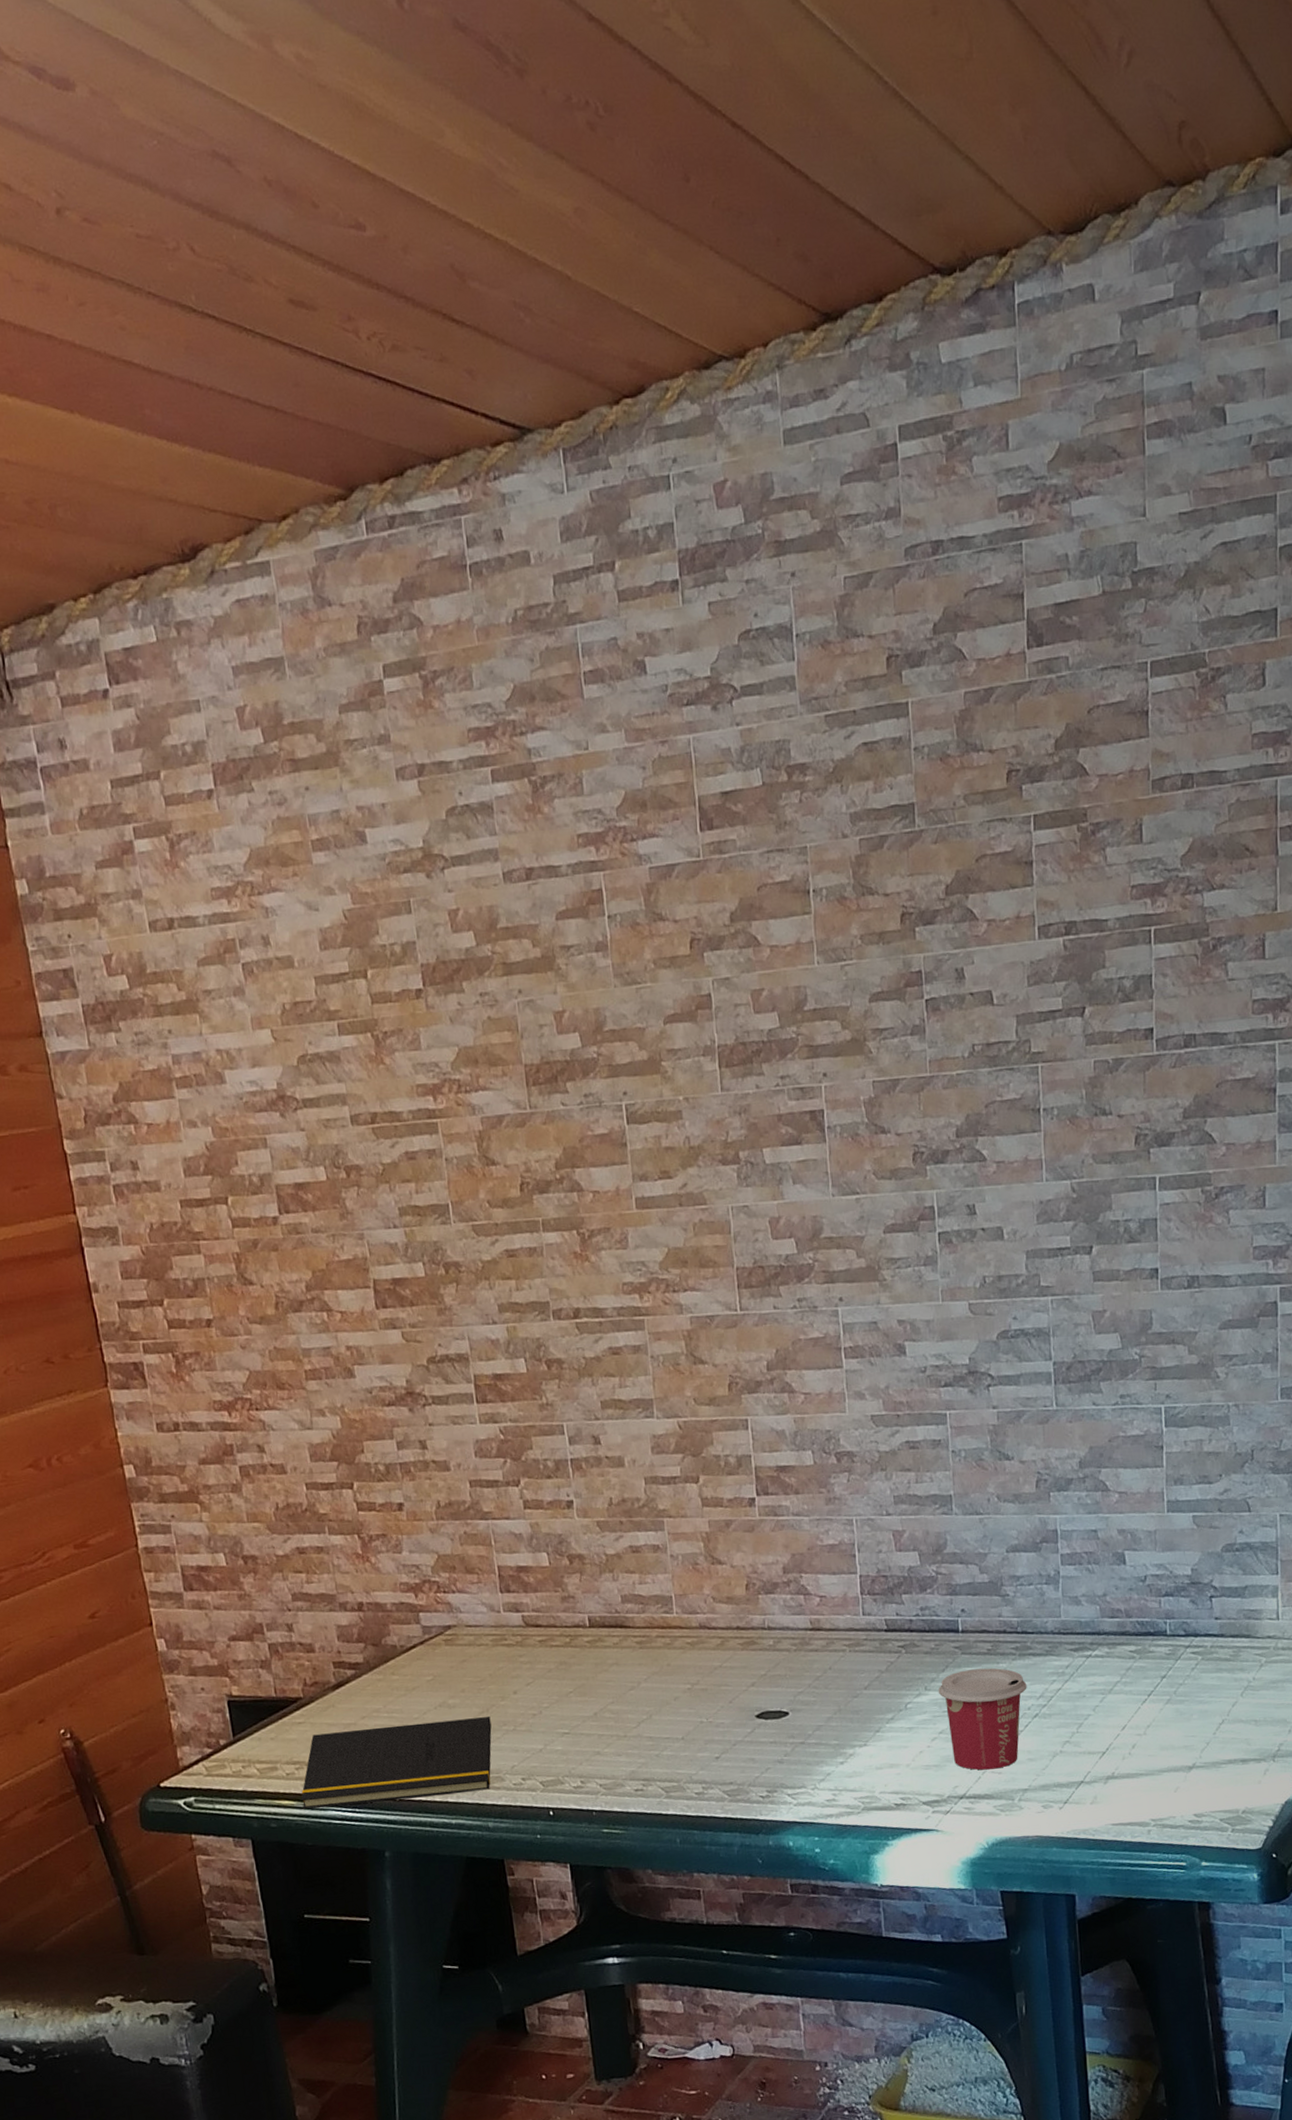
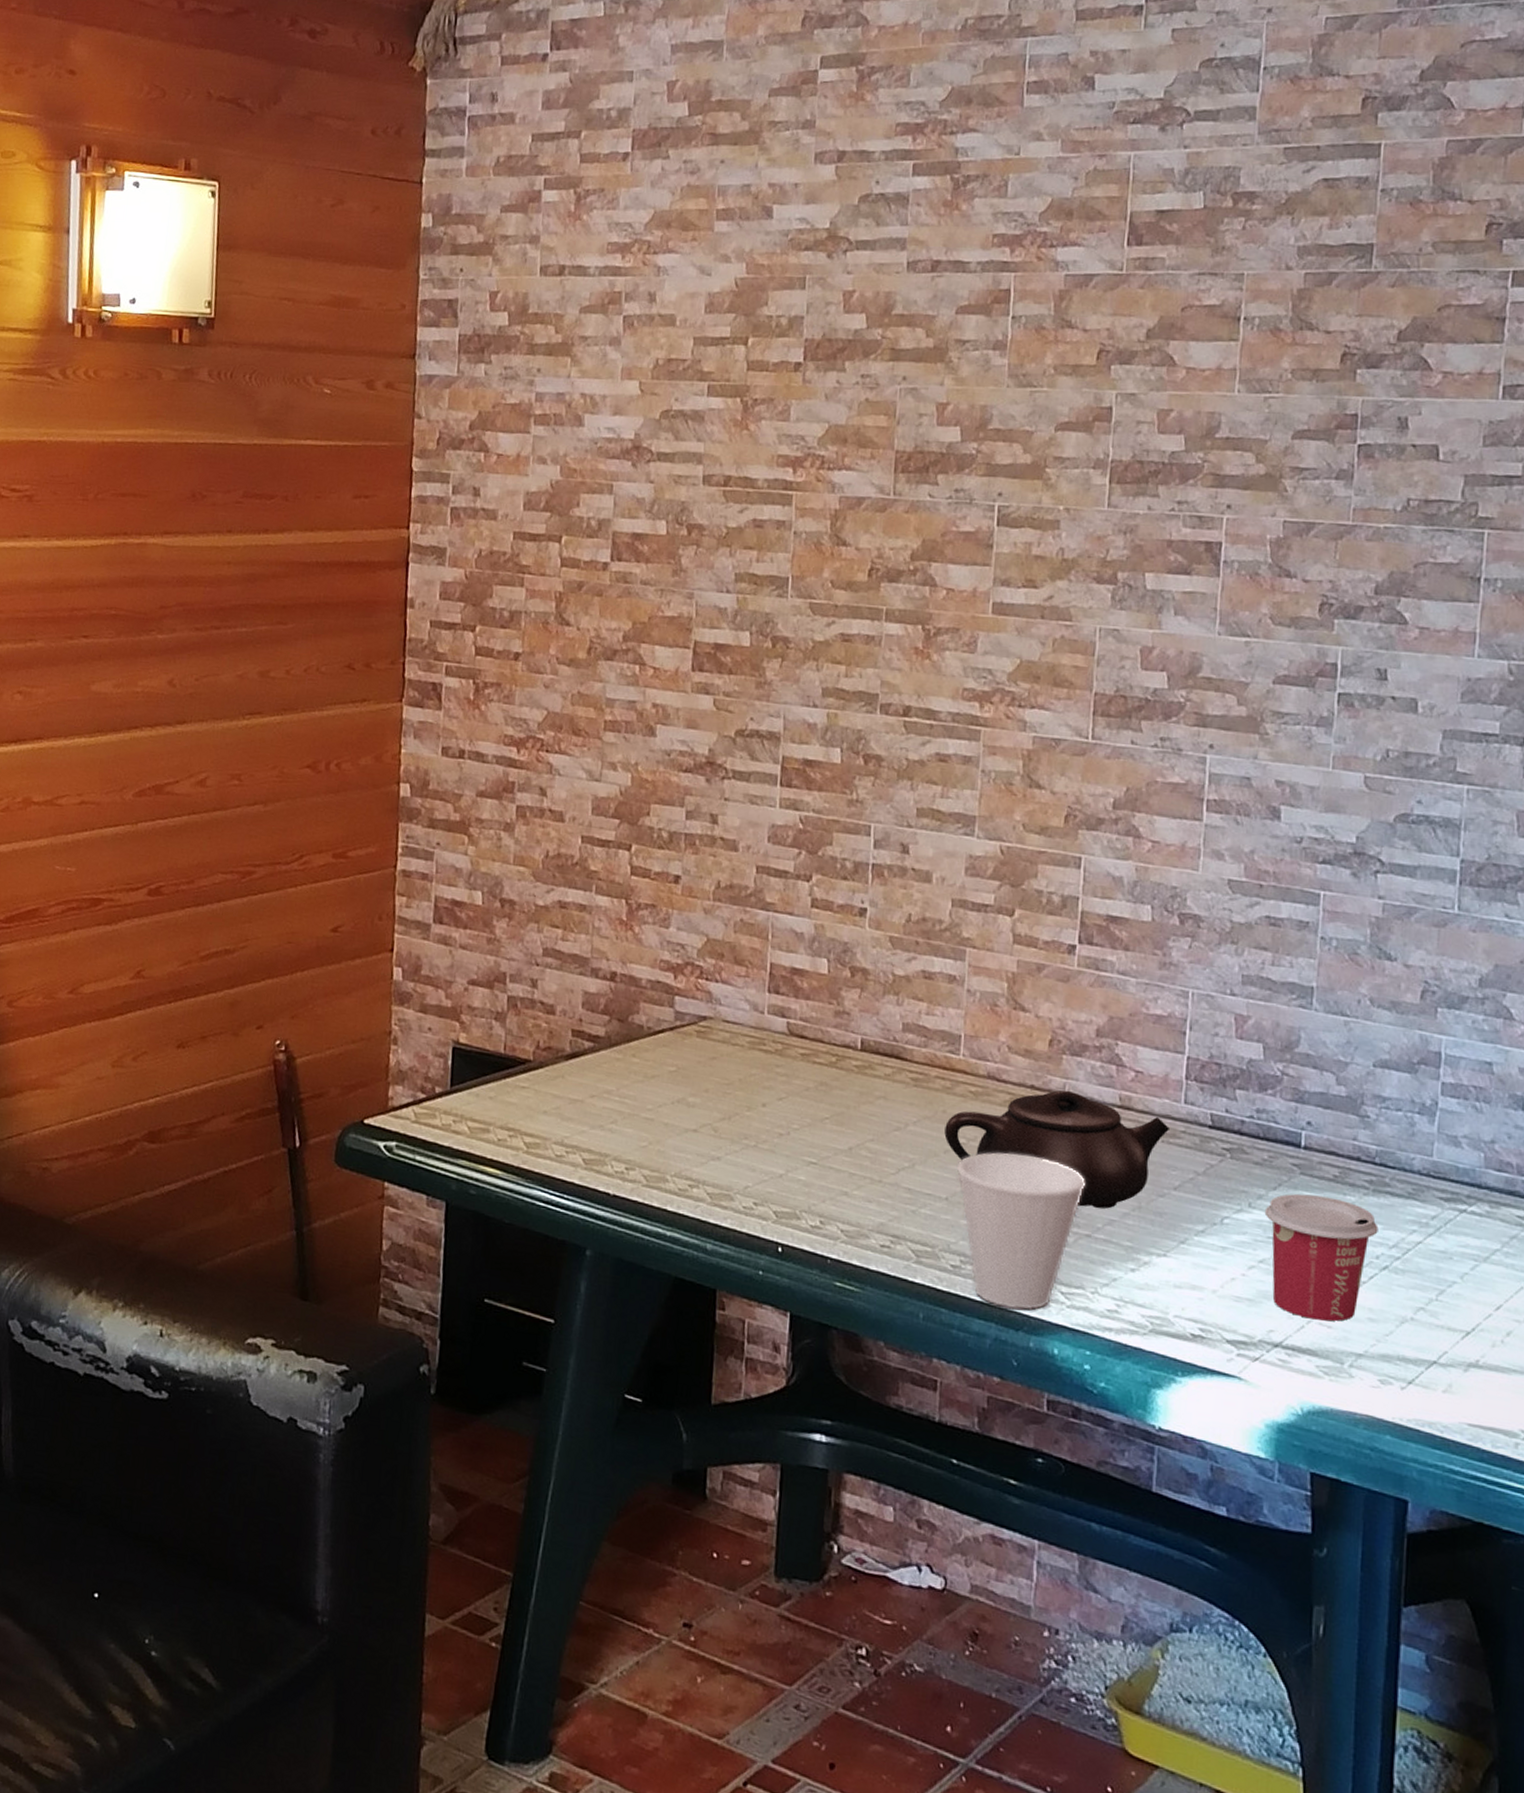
notepad: present [301,1717,492,1809] -> none [507,1103,731,1207]
teapot: none [671,1624,854,1721] -> present [944,1090,1169,1209]
cup: none [687,1686,793,1818] -> present [957,1153,1085,1311]

